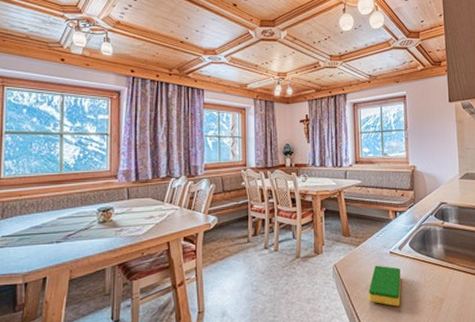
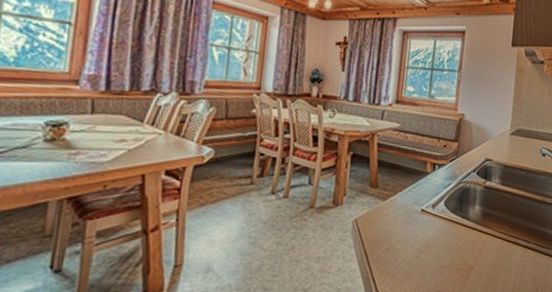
dish sponge: present [368,265,401,307] -> none [389,224,430,272]

